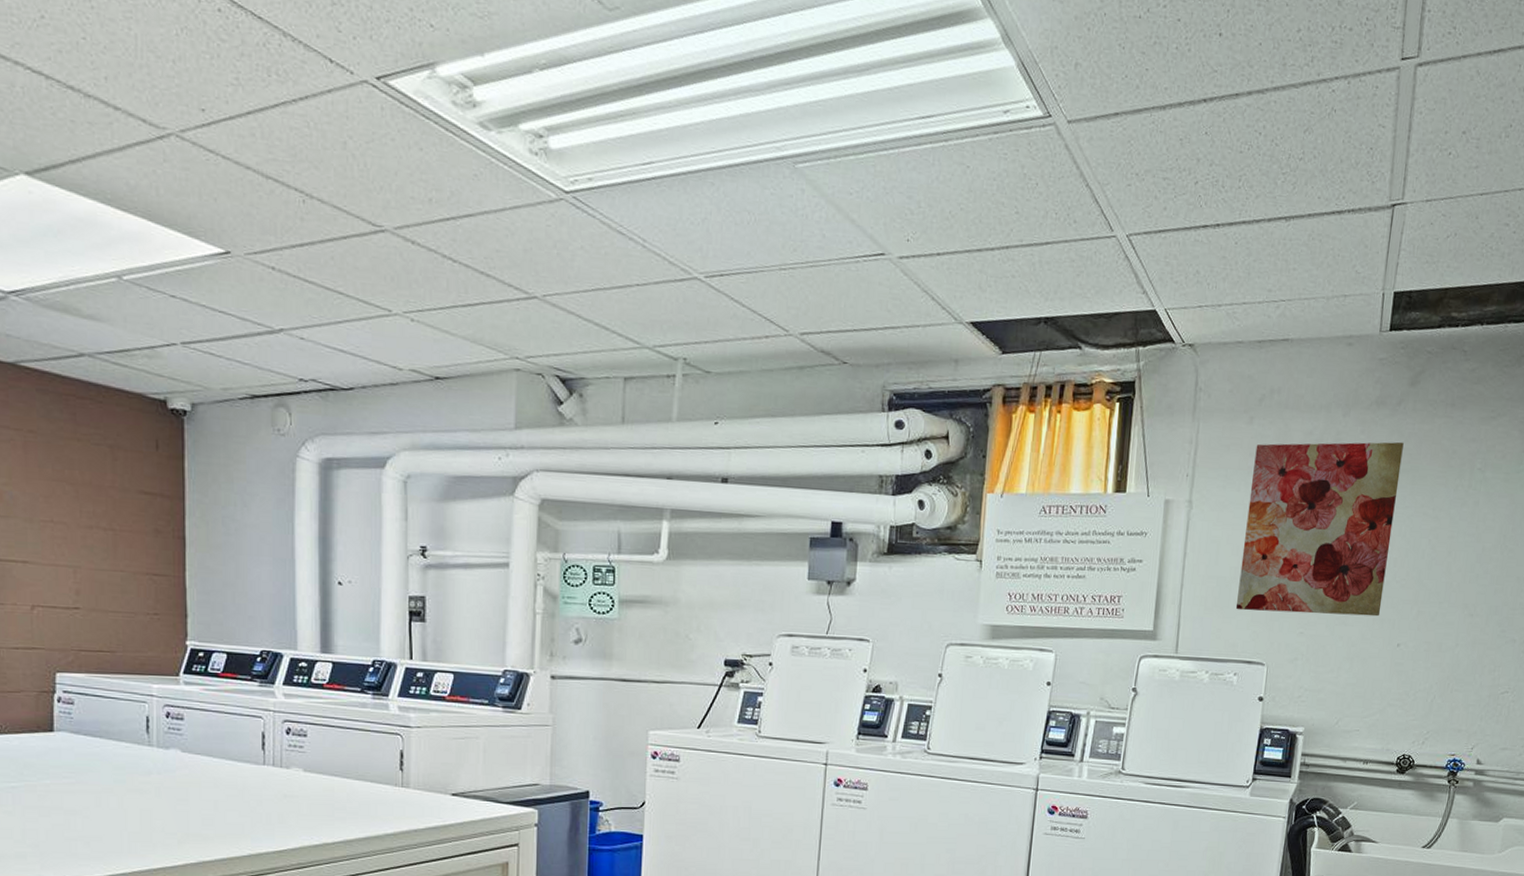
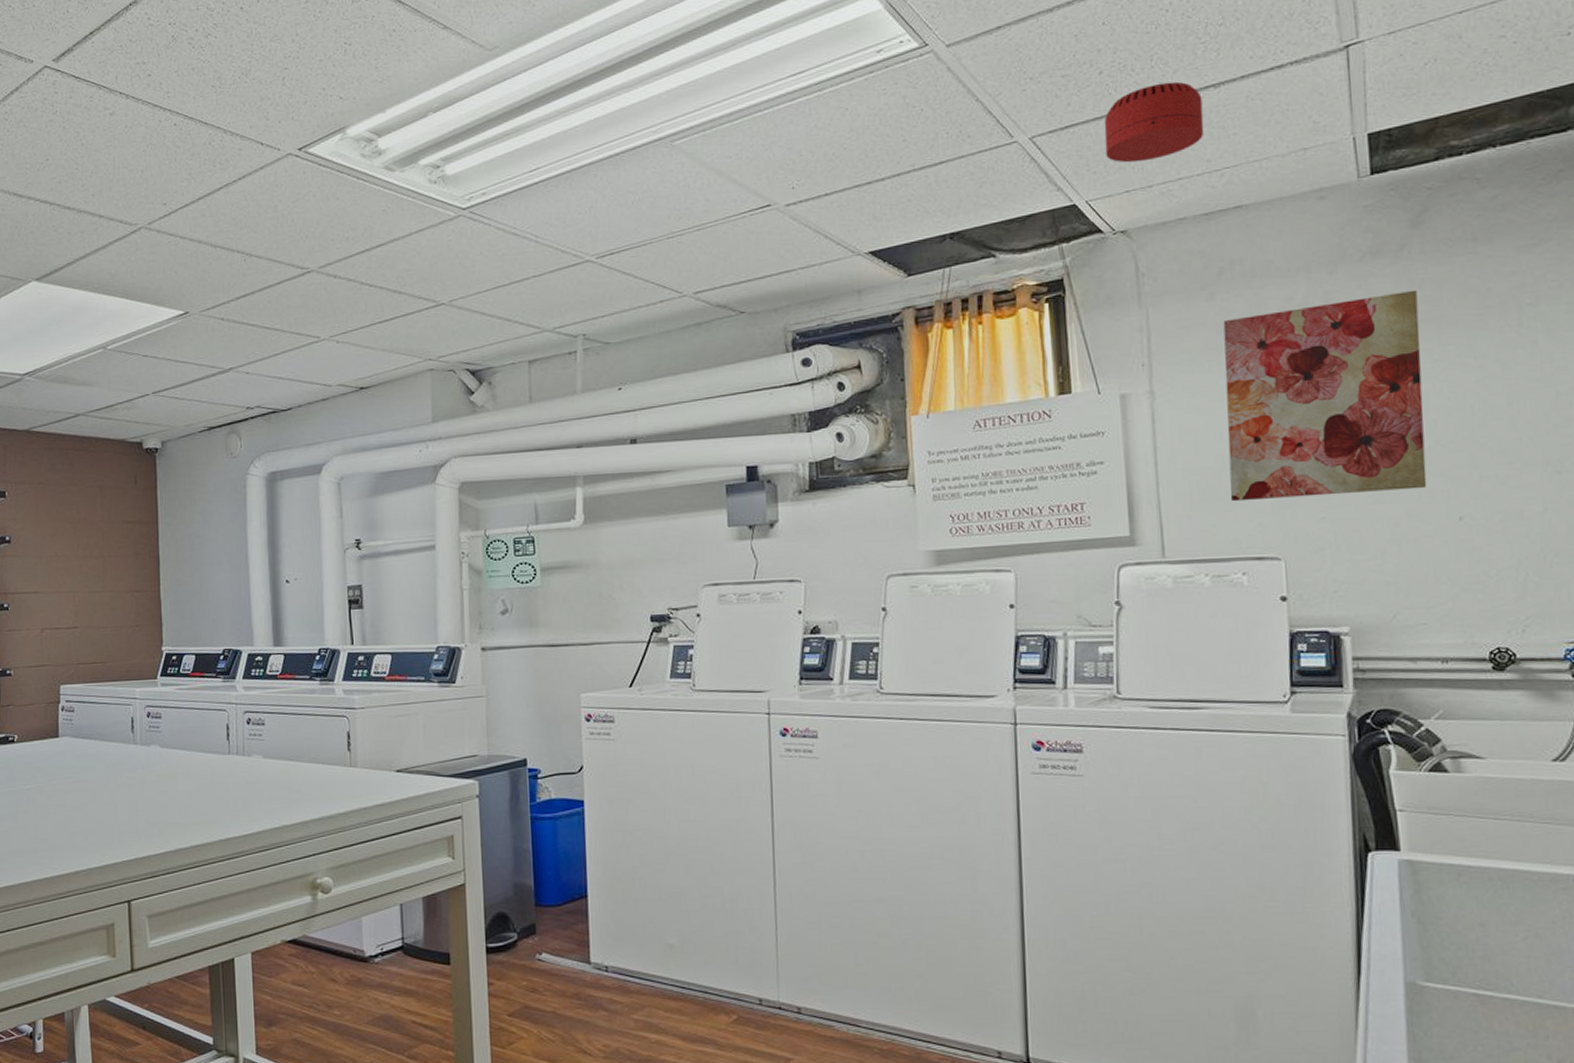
smoke detector: none [1188,205,1275,280] -> present [1104,81,1204,163]

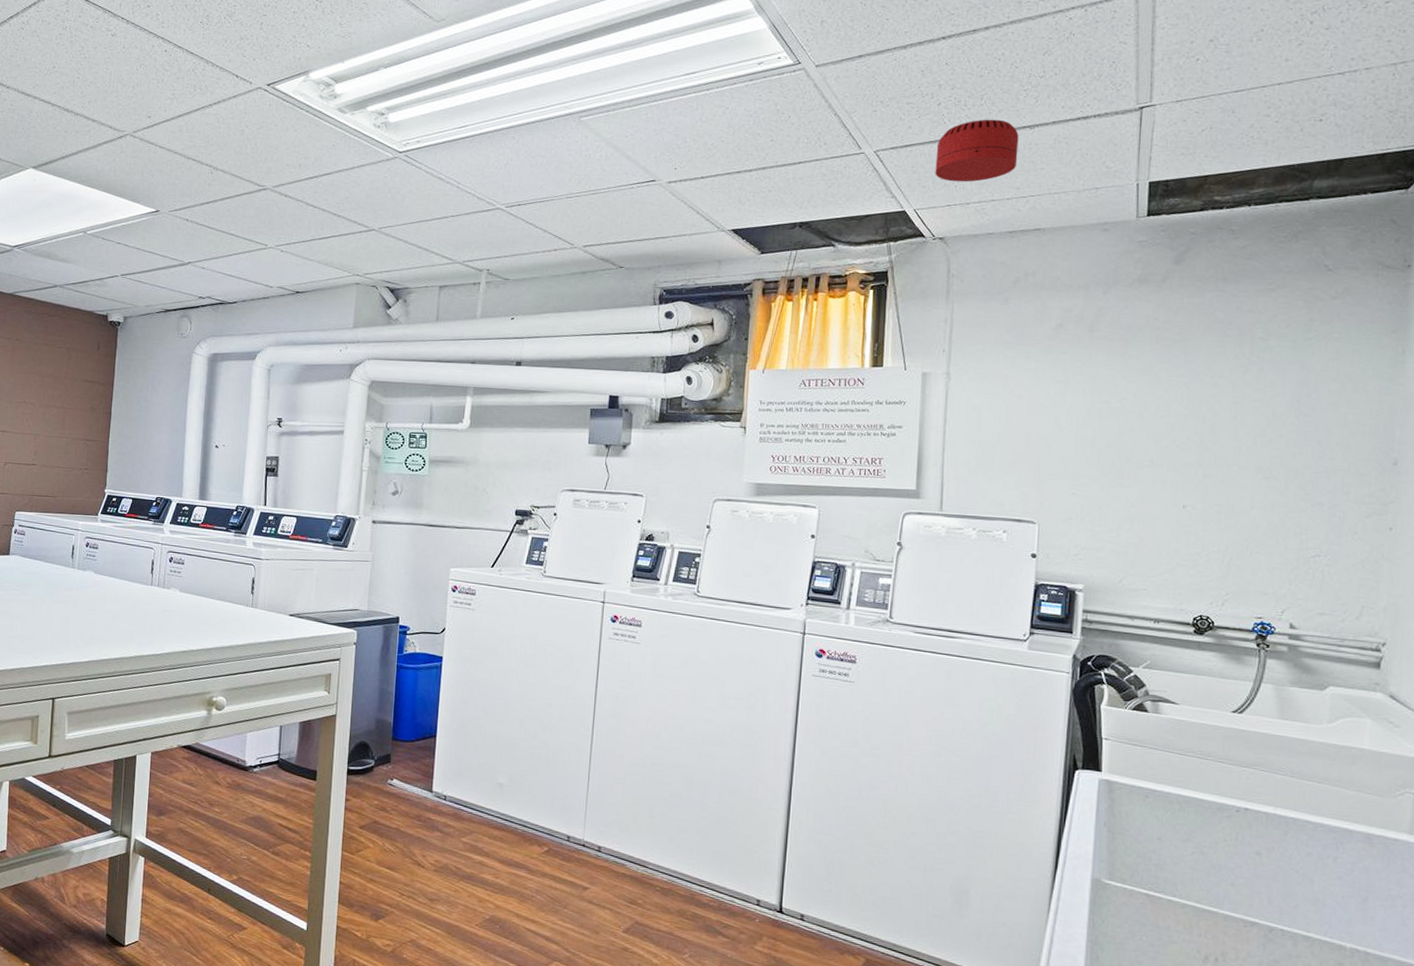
wall art: present [1223,289,1427,502] -> none [1001,315,1172,479]

